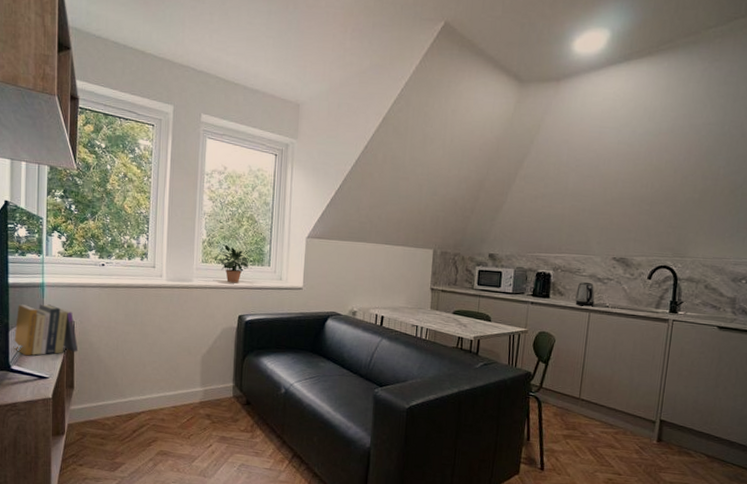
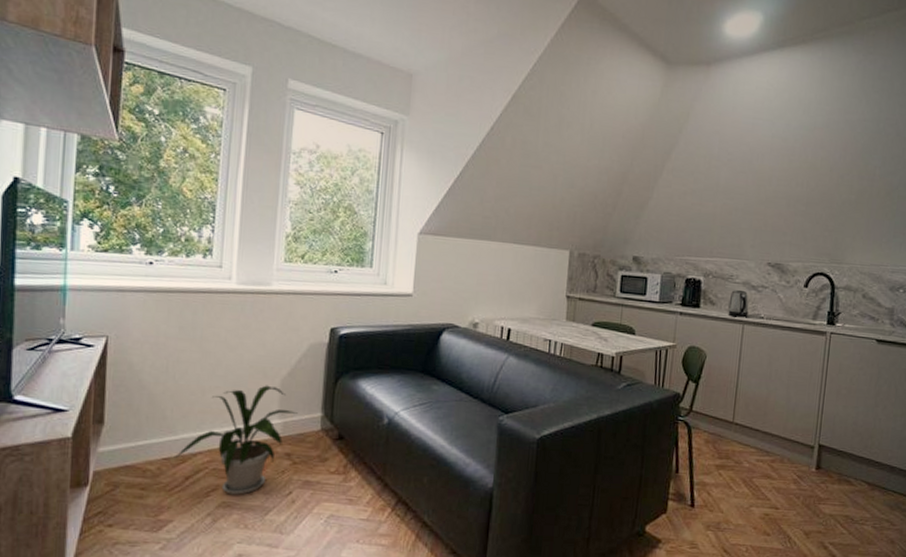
books: present [13,303,79,356] -> none [17,312,112,382]
house plant: none [124,360,215,446] -> present [173,385,298,495]
potted plant: present [216,245,256,284] -> none [303,240,354,289]

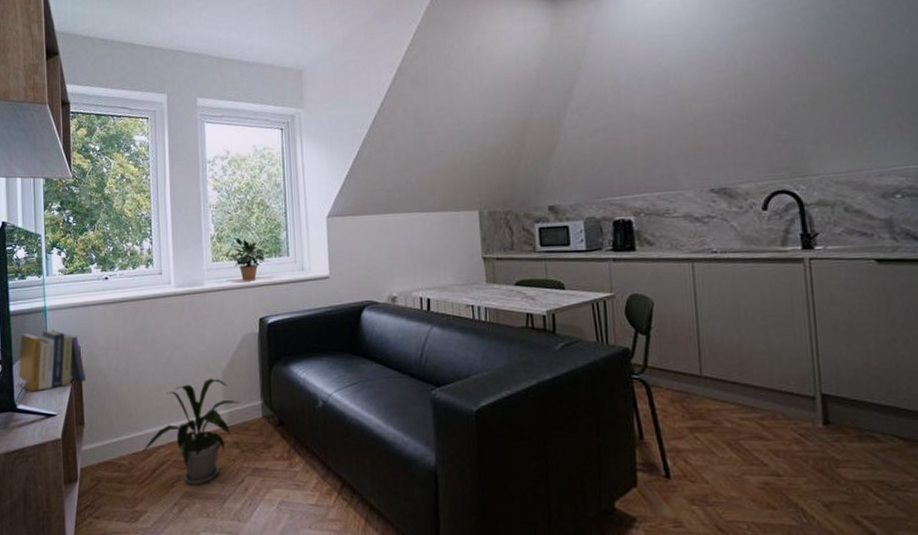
books: none [17,312,112,382] -> present [18,330,87,392]
potted plant: none [303,240,354,289] -> present [228,237,273,281]
kettle: present [728,289,749,318] -> none [669,224,697,256]

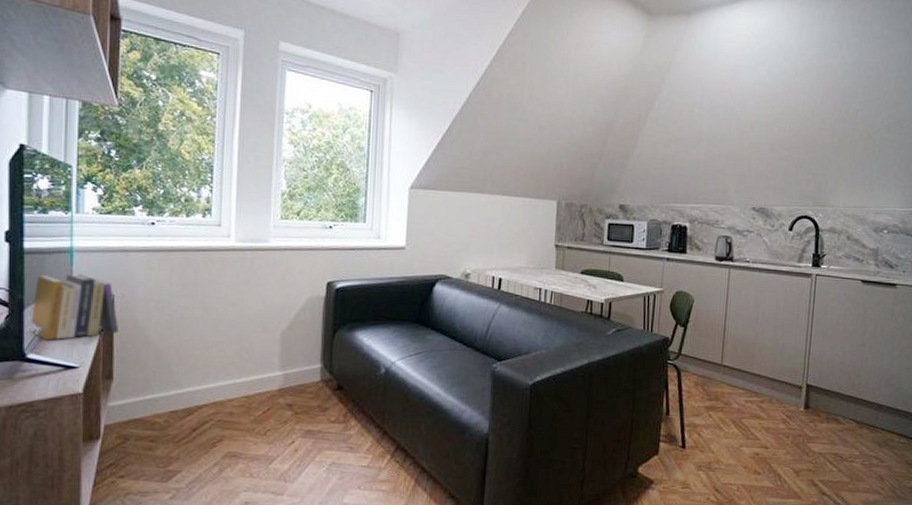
house plant: present [141,378,240,485] -> none [180,338,298,445]
potted plant: present [228,237,273,281] -> none [299,197,348,244]
kettle: none [669,224,697,256] -> present [714,234,735,262]

